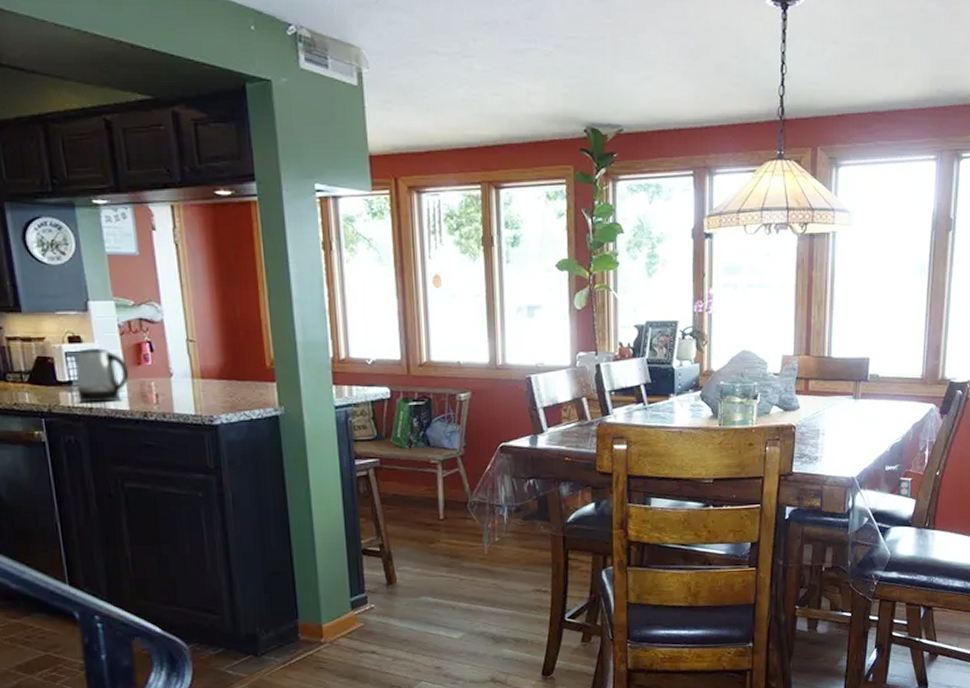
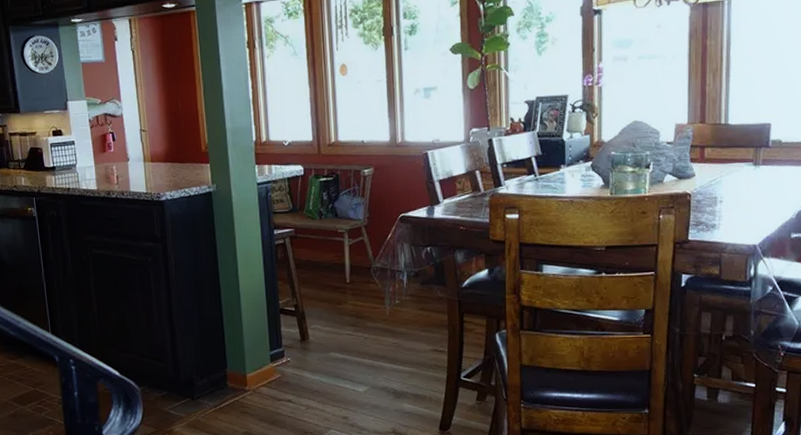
kettle: present [72,348,130,403] -> none [55,139,97,184]

